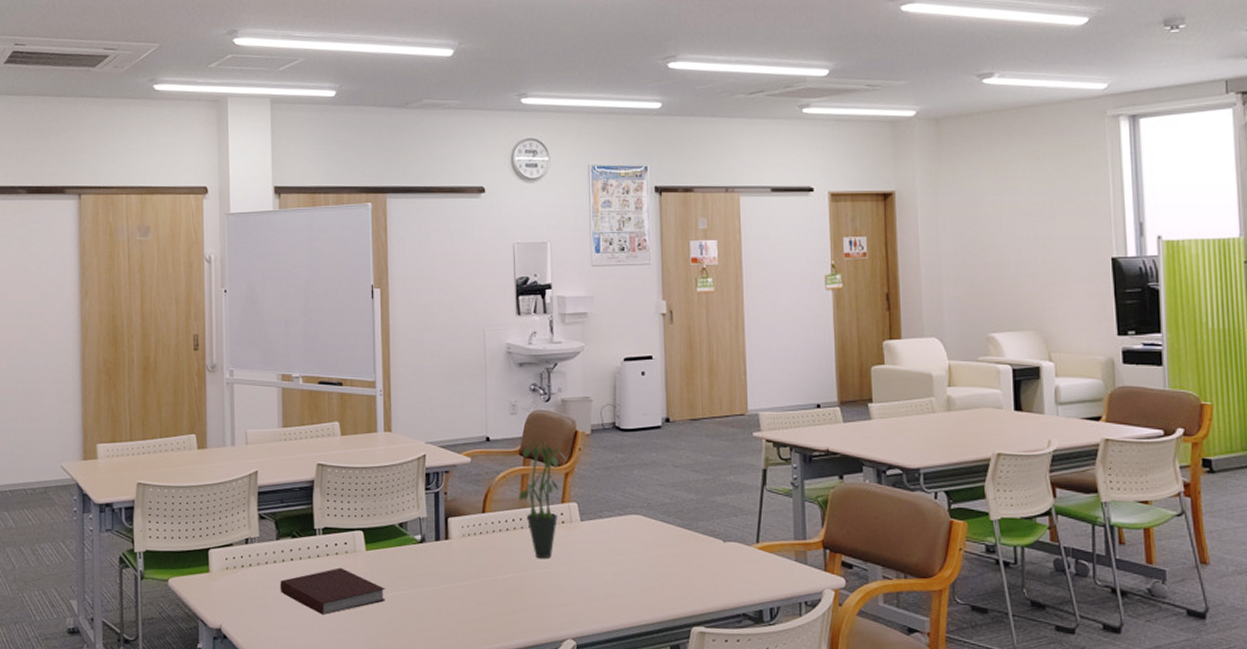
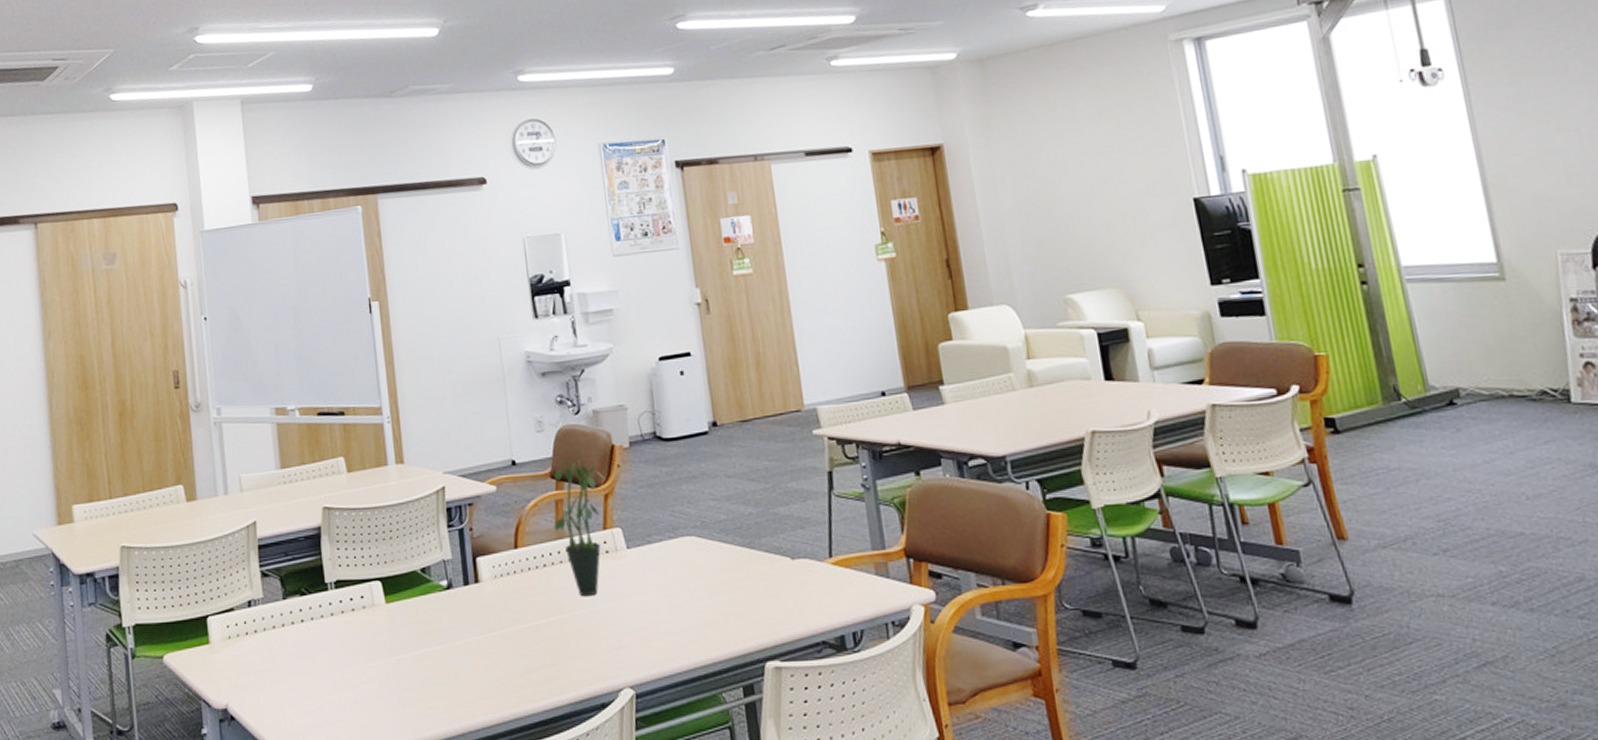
notebook: present [280,567,385,614] -> none [290,626,413,682]

